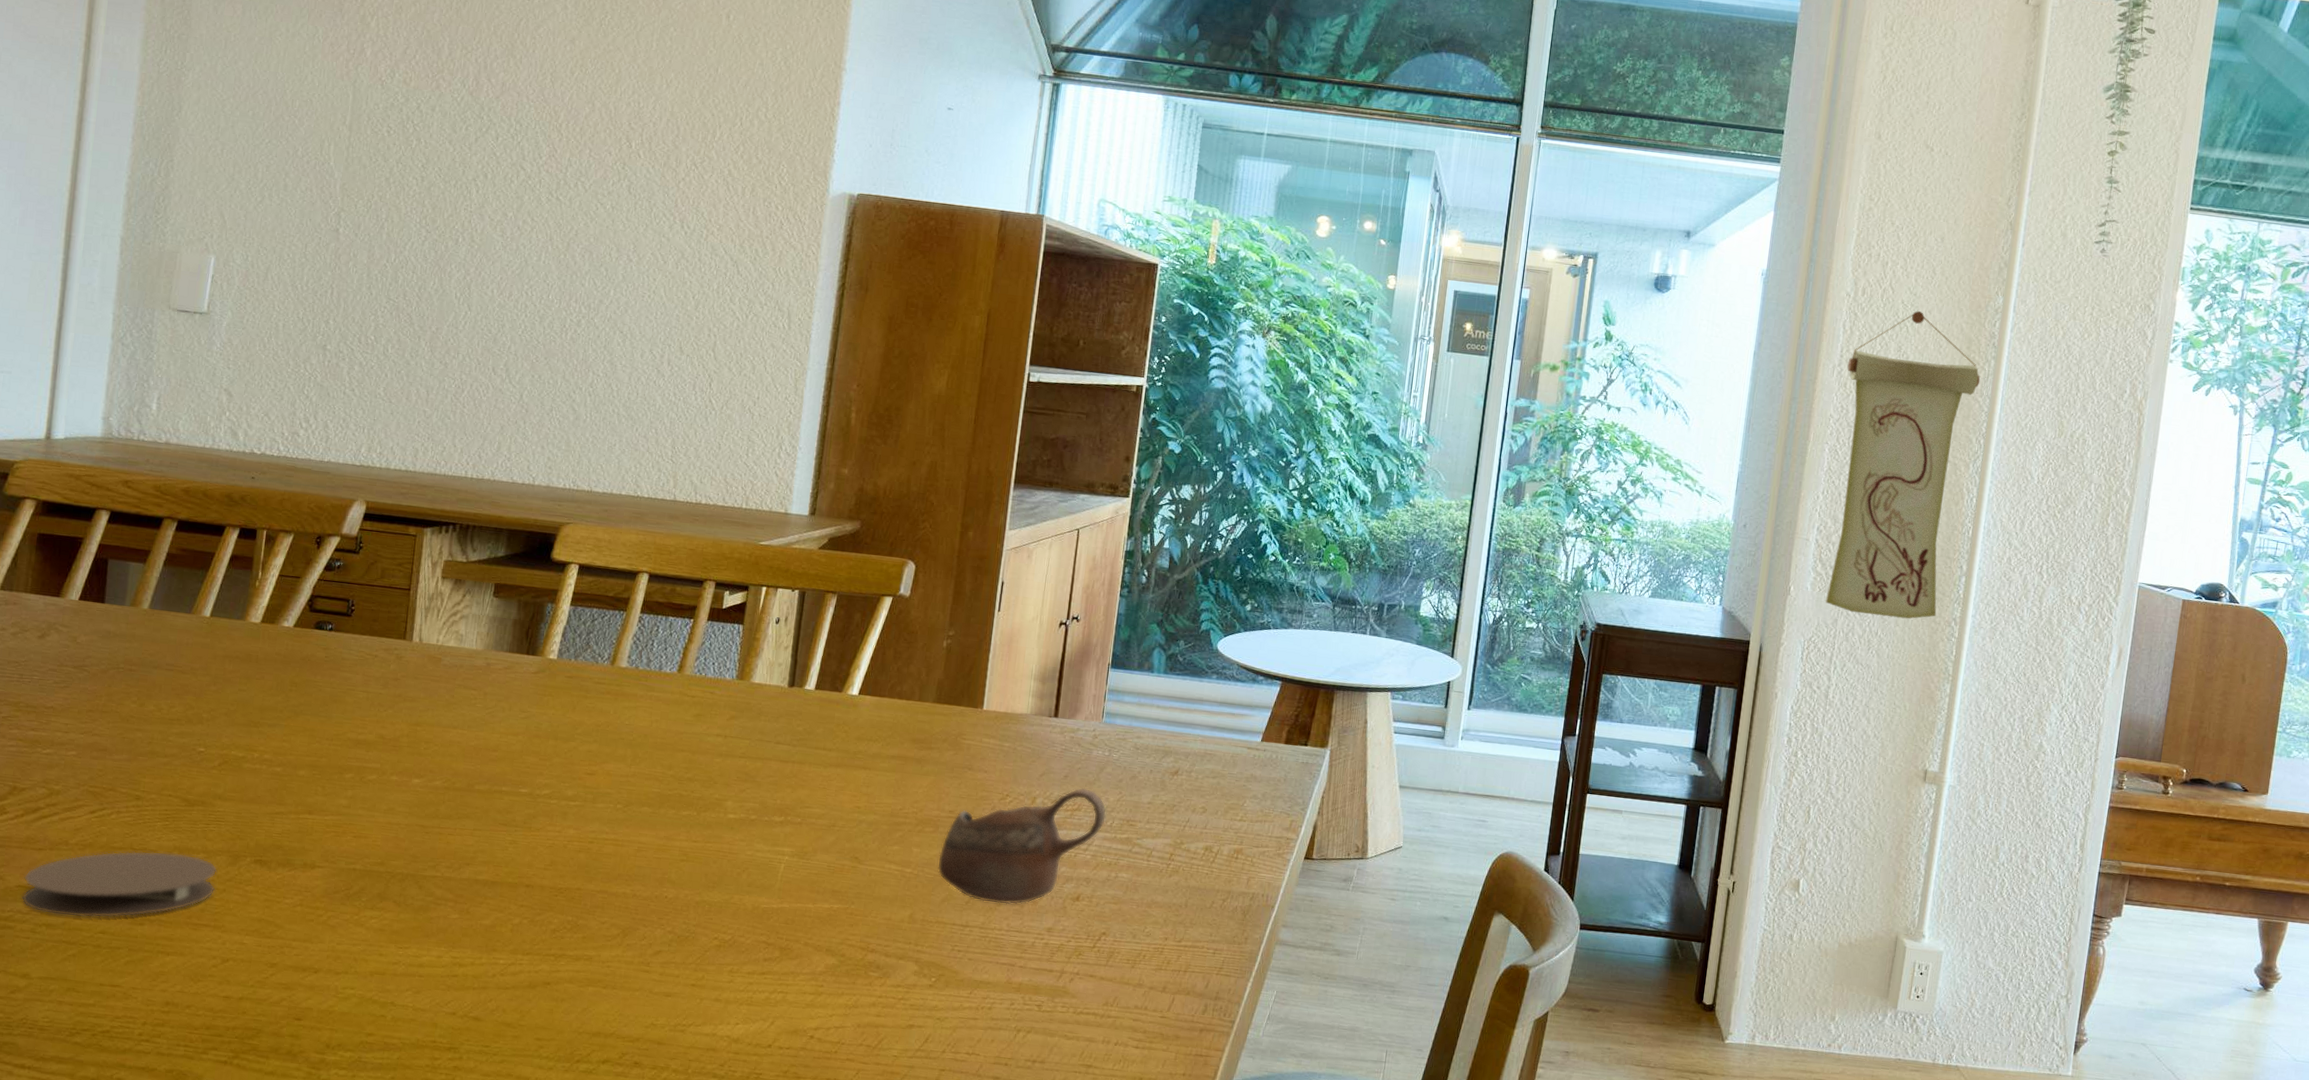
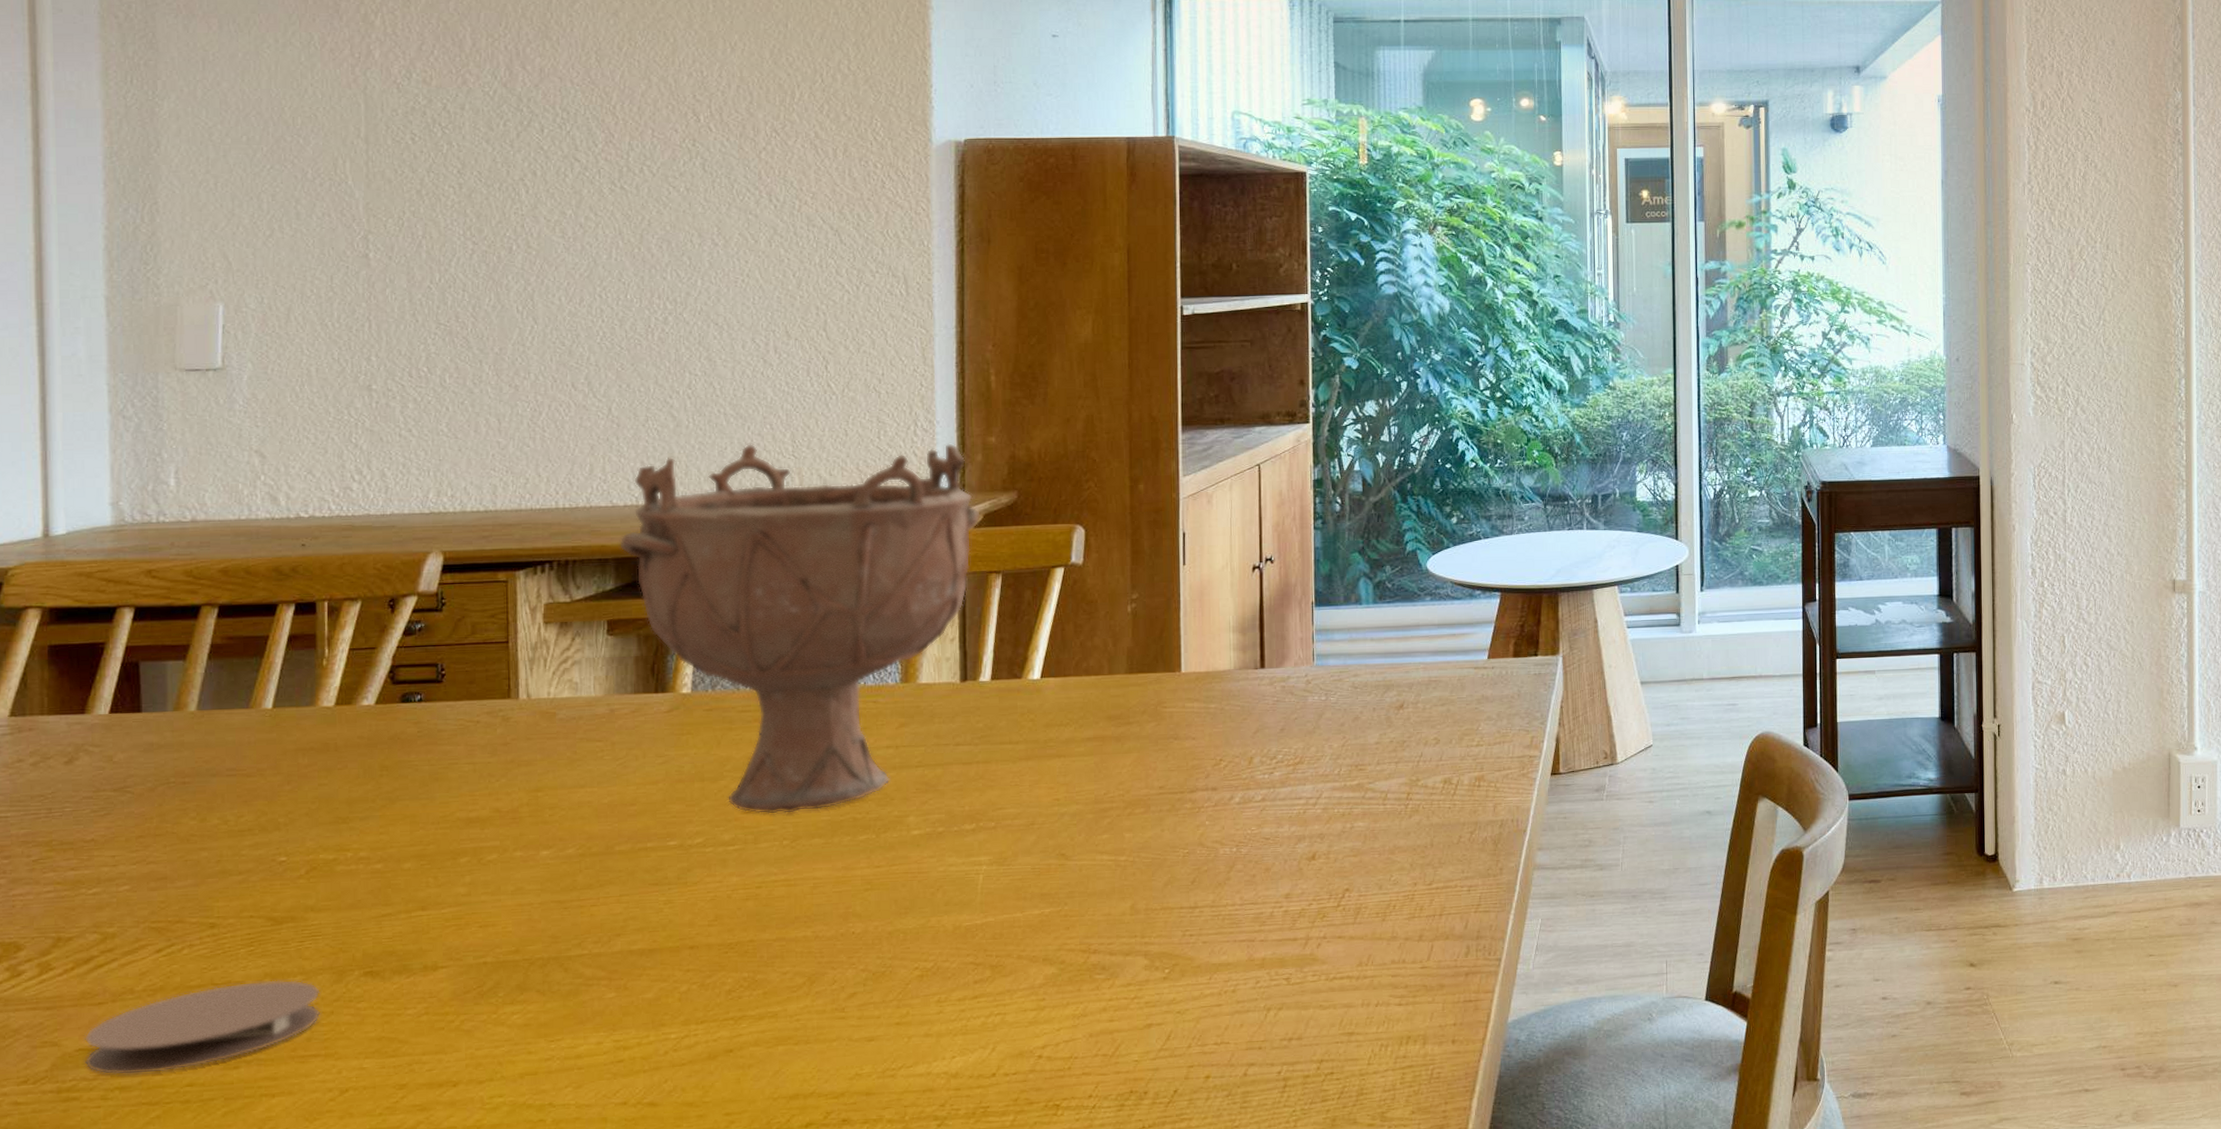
decorative bowl: none [513,444,826,782] -> present [619,443,980,814]
cup: present [937,787,1107,905] -> none [1154,738,1333,879]
wall scroll: present [1825,311,1980,619] -> none [2037,118,2170,432]

